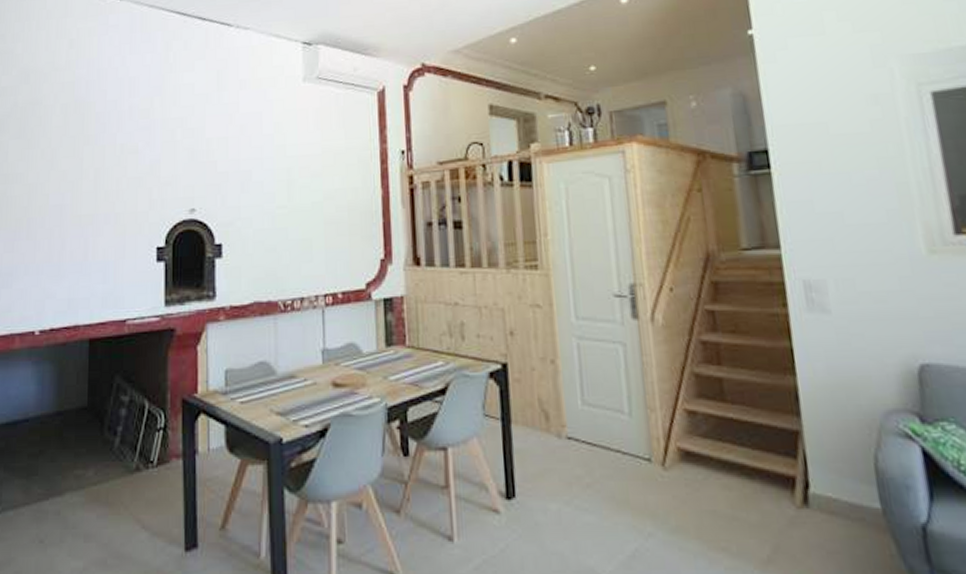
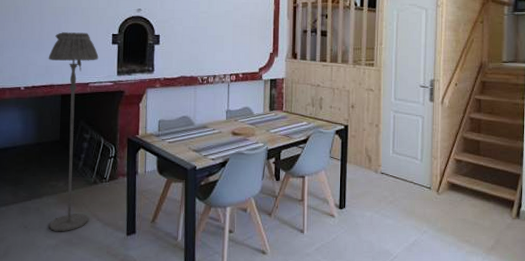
floor lamp: none [71,248,139,548] -> present [48,32,99,232]

